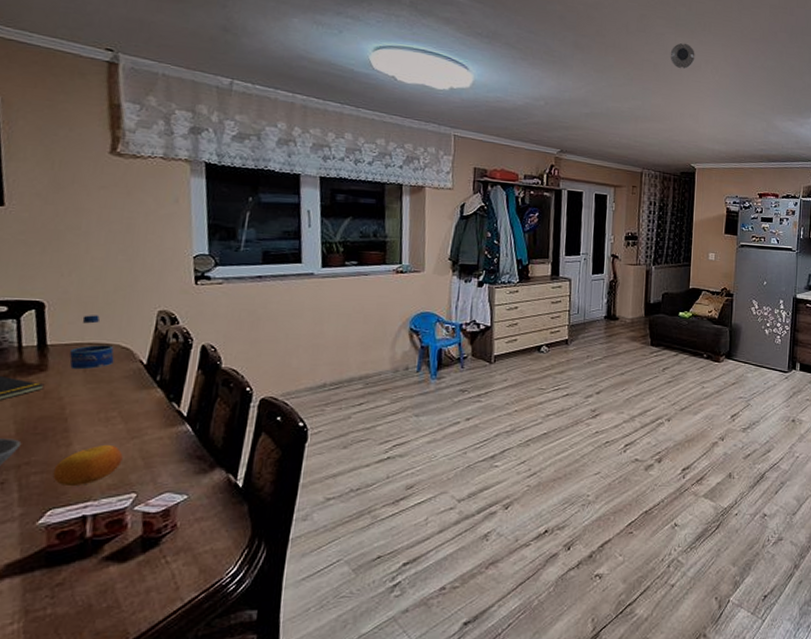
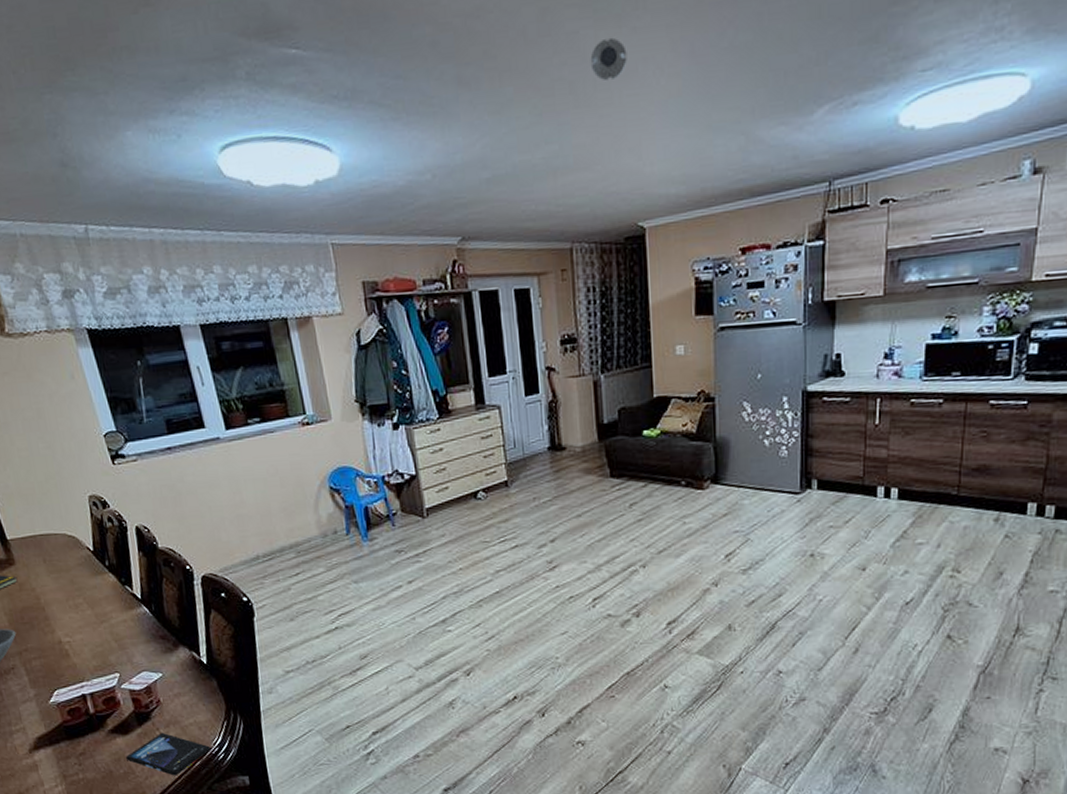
fruit: present [52,444,123,487] -> none [47,629,100,669]
water bottle: present [69,315,115,370] -> none [27,506,66,561]
smartphone: none [115,561,222,611] -> present [126,733,211,776]

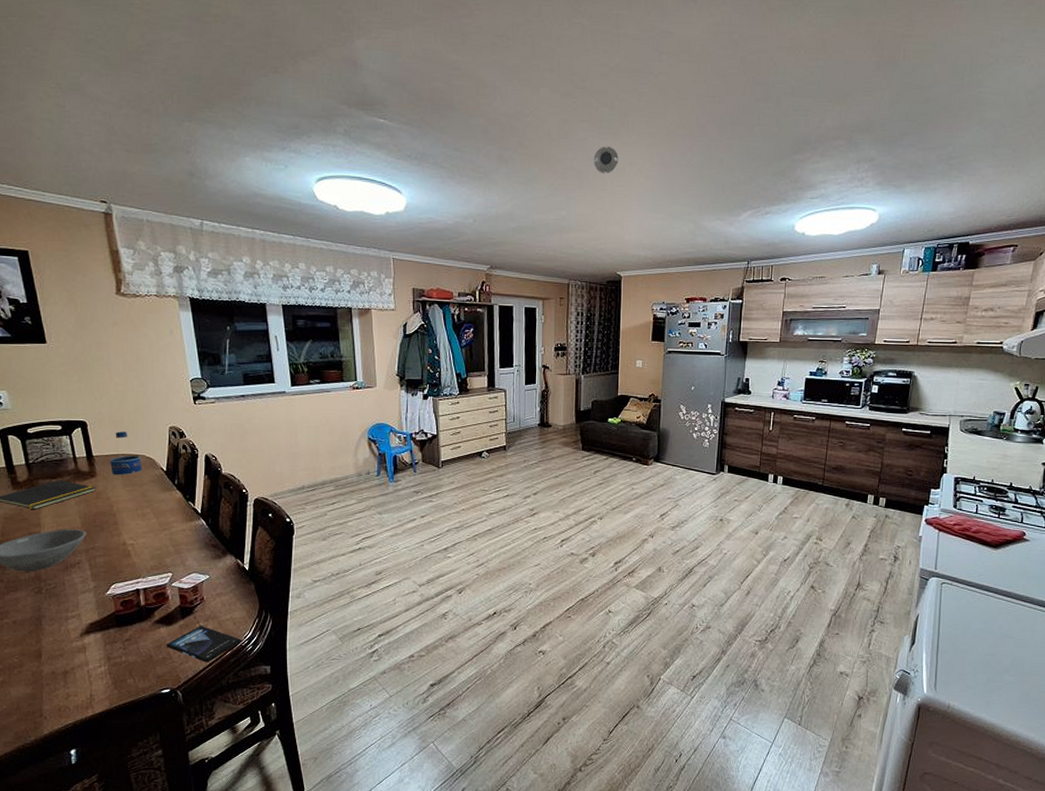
water bottle: none [27,506,66,561] -> present [110,431,142,476]

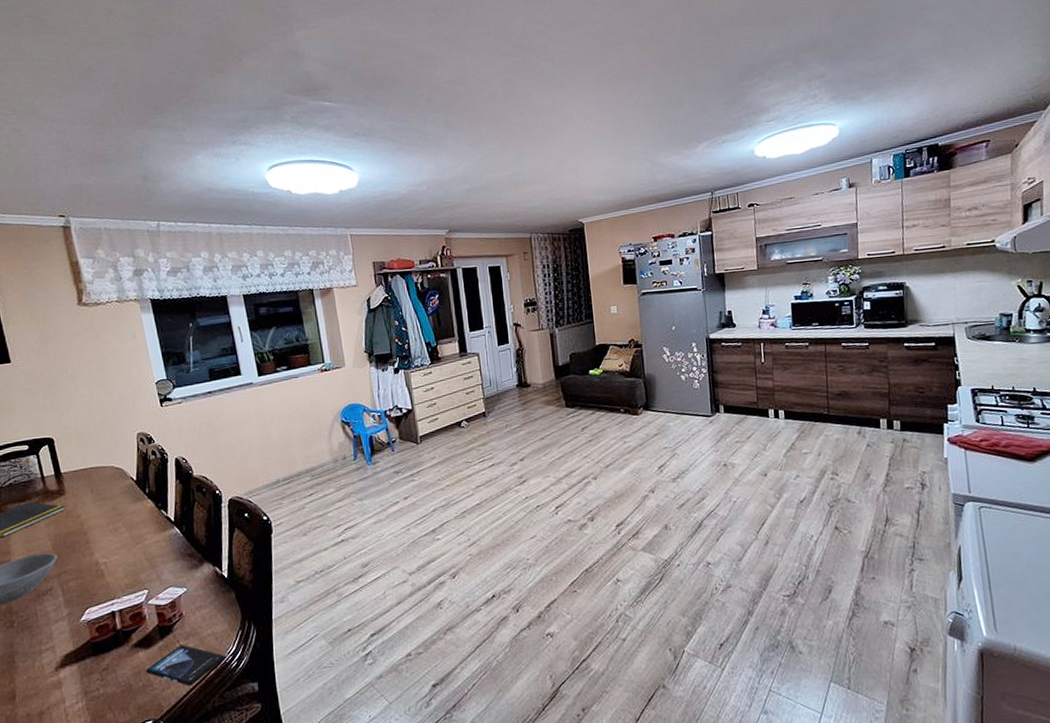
water bottle: present [110,431,142,476] -> none [79,443,112,491]
smoke detector: present [593,146,619,174] -> none [540,98,566,126]

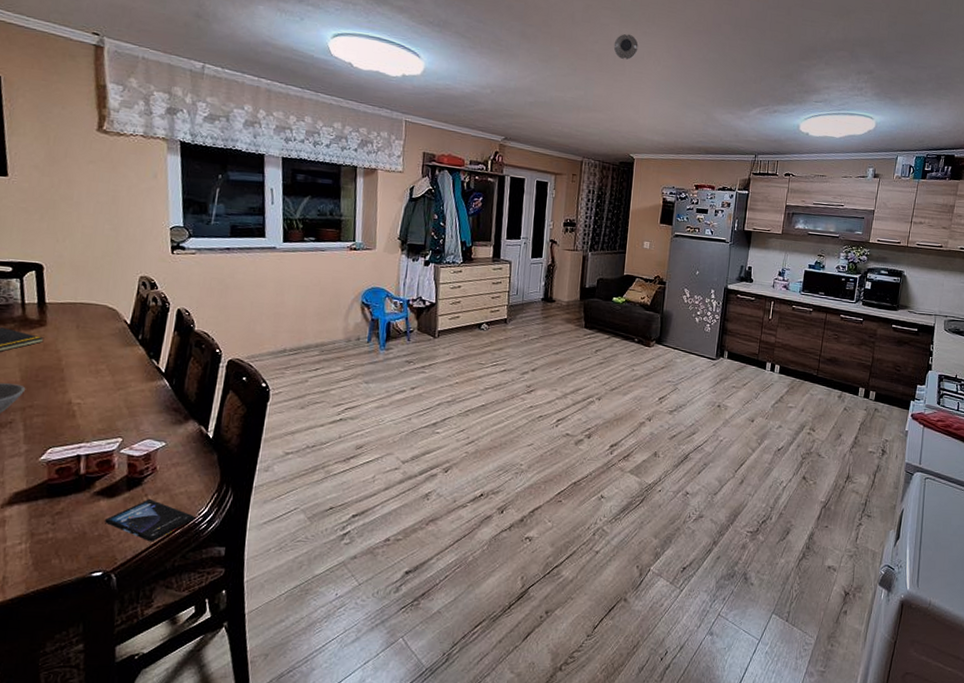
smoke detector: none [540,98,566,126] -> present [613,34,639,60]

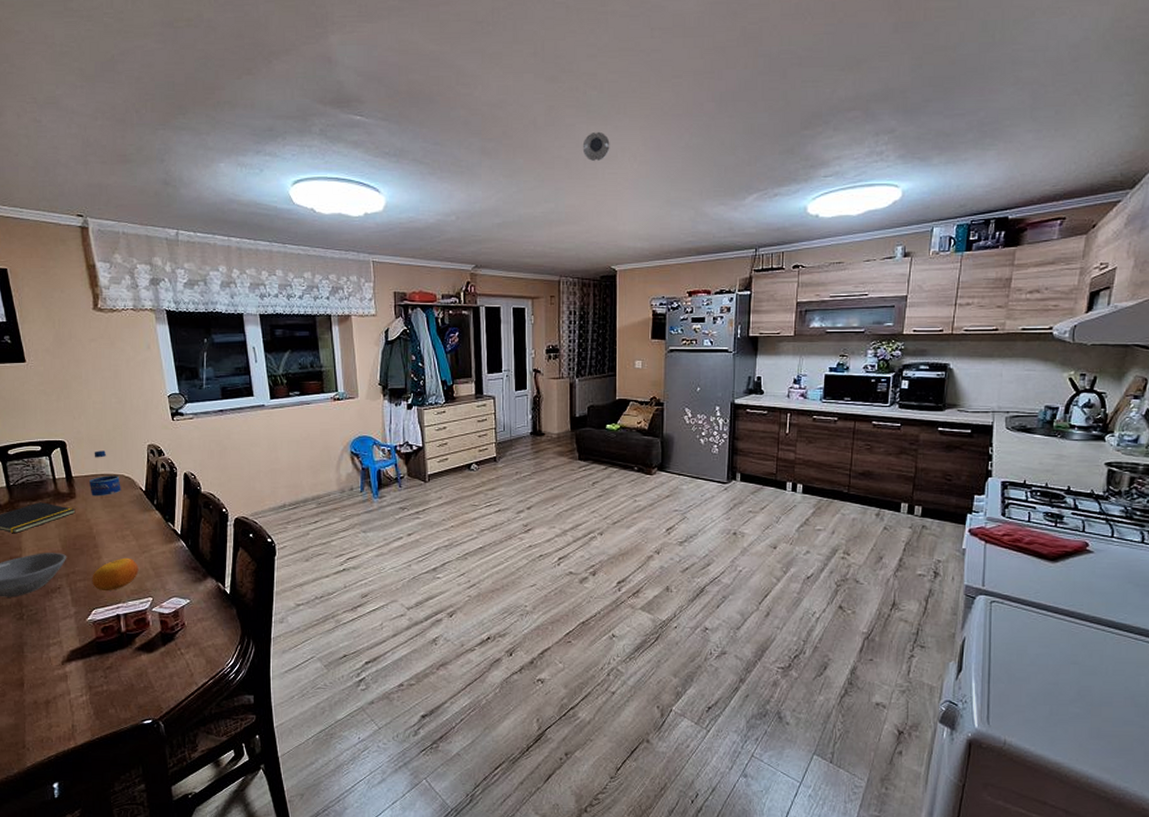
fruit: none [52,393,111,429] -> present [92,557,139,592]
water bottle: none [64,277,103,327] -> present [89,450,121,497]
smartphone: present [105,499,195,542] -> none [148,653,224,692]

